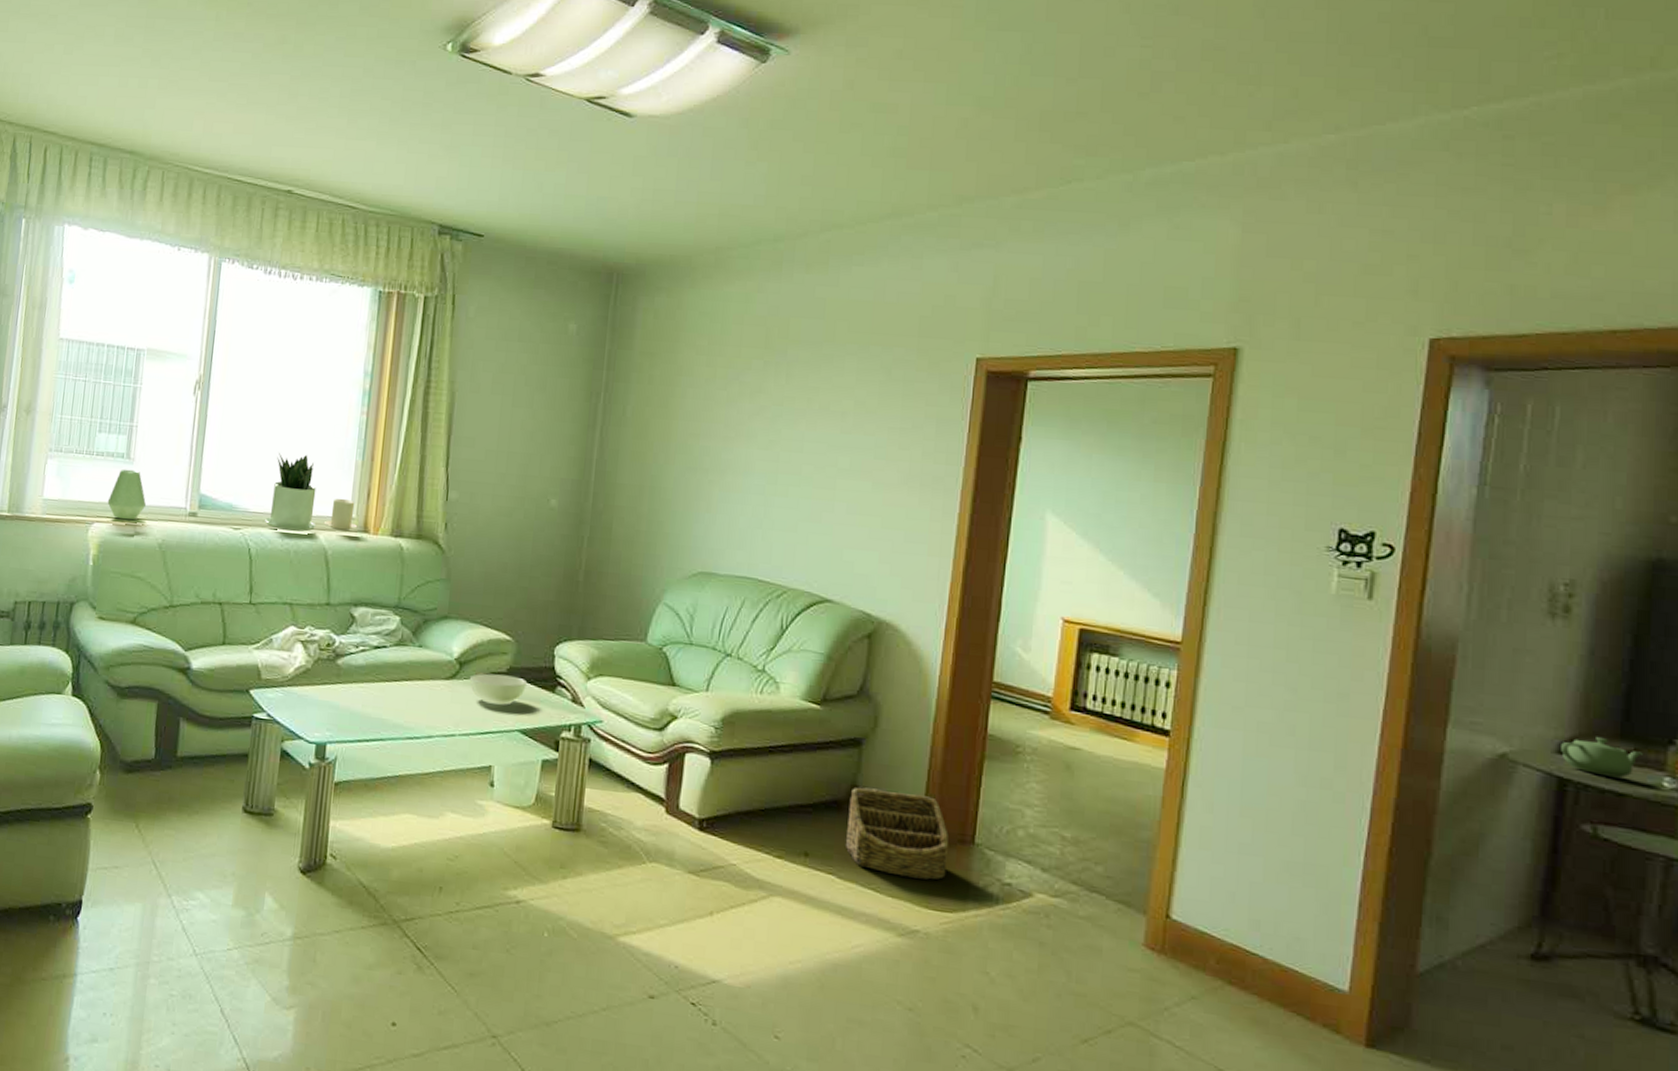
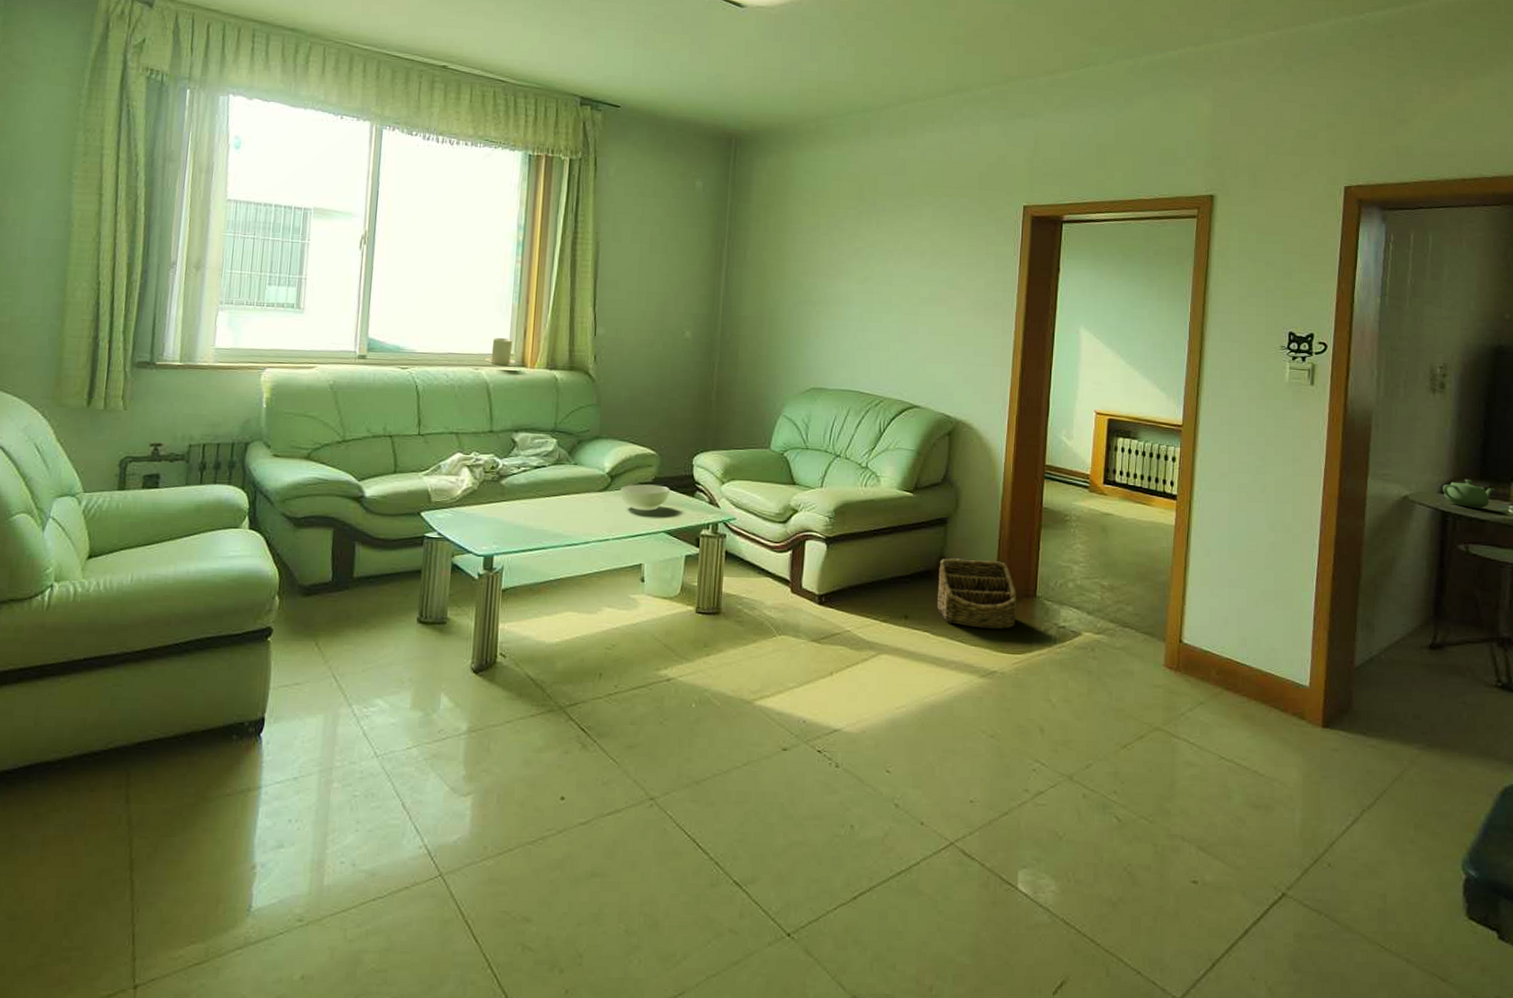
vase: present [107,469,146,520] -> none [279,318,317,365]
planter: present [265,453,317,532] -> none [430,299,478,369]

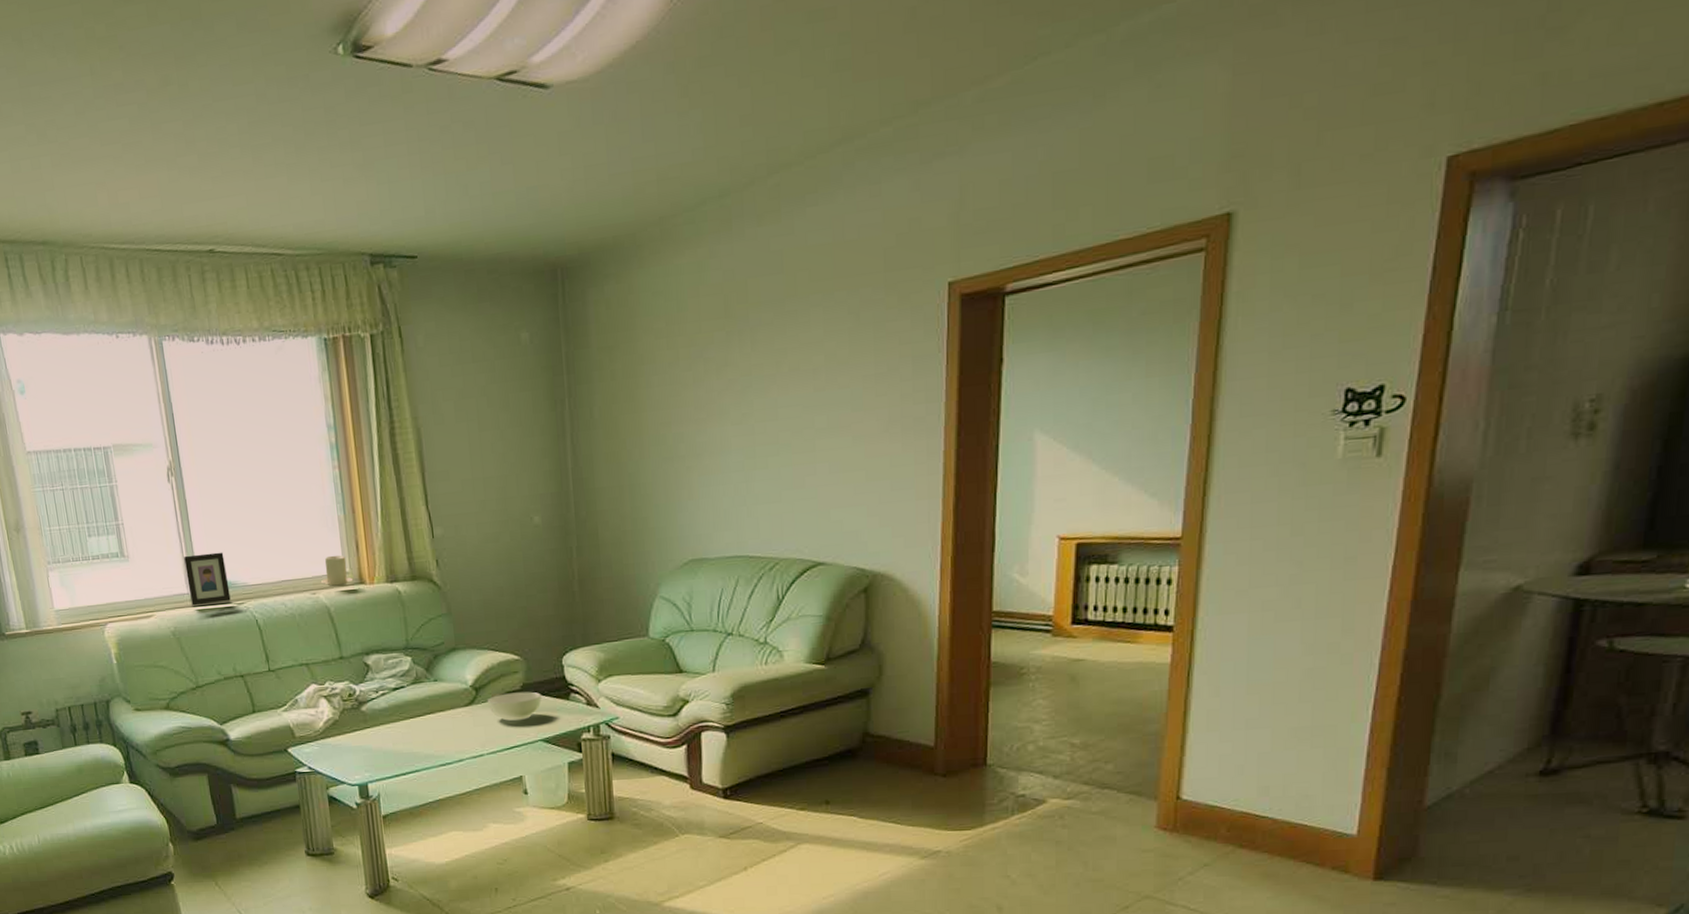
picture frame: none [356,316,398,365] -> present [183,552,231,606]
basket: present [936,558,1017,629] -> none [862,729,963,806]
teapot: present [1443,479,1495,509] -> none [1579,551,1666,590]

